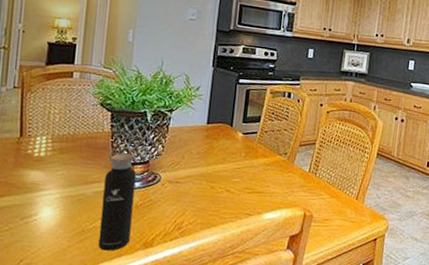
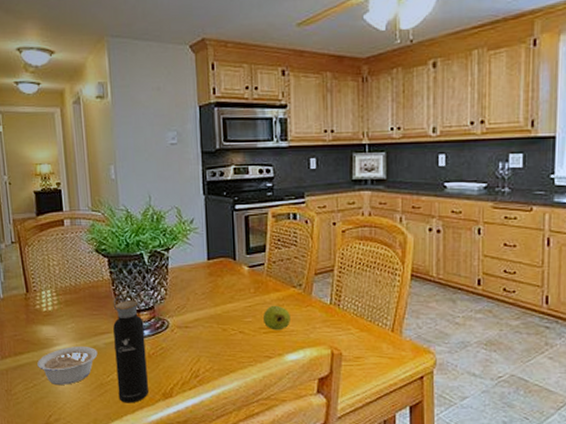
legume: none [17,192,85,230] -> present [37,346,98,385]
fruit: none [249,169,273,192] -> present [264,305,290,331]

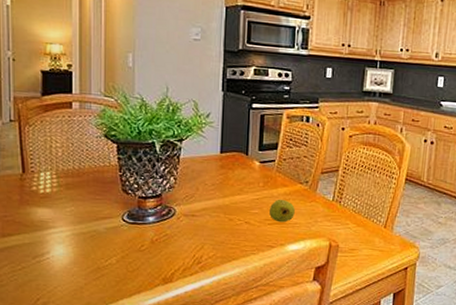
legume: present [37,346,98,385] -> none [28,230,97,268]
water bottle: present [113,294,148,403] -> none [116,180,149,288]

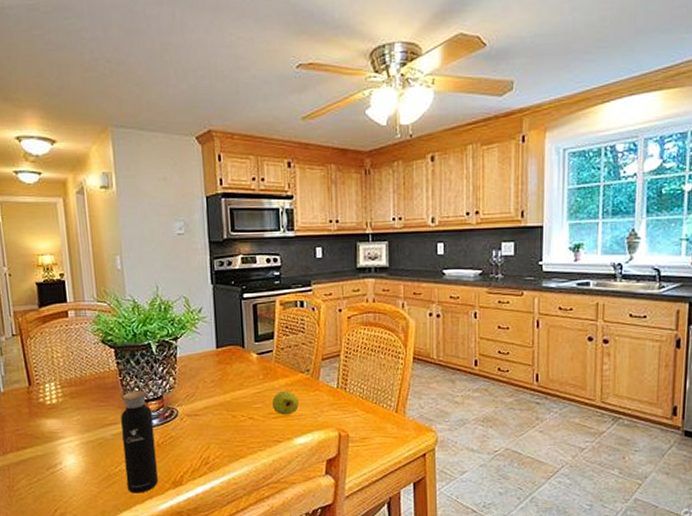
water bottle: none [116,180,149,288] -> present [121,384,158,493]

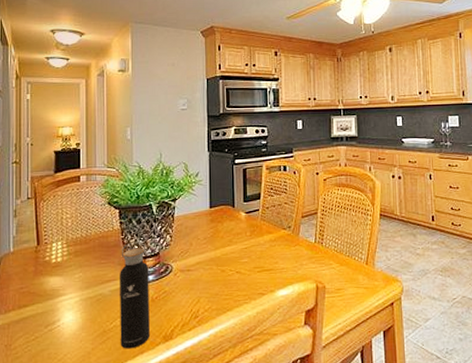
fruit: present [273,390,299,415] -> none [258,246,281,269]

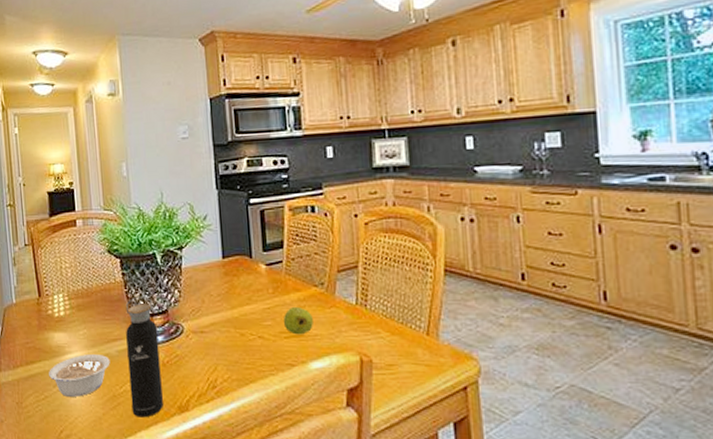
legume: none [41,295,103,335] -> present [49,354,110,397]
fruit: none [258,246,281,269] -> present [284,306,313,335]

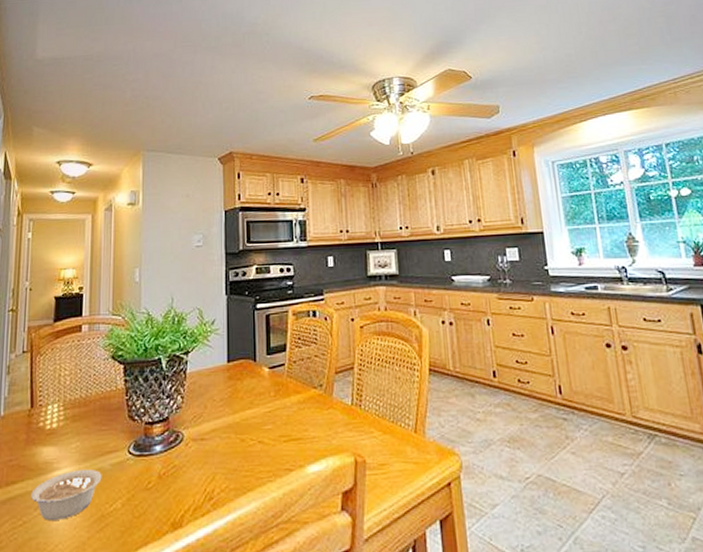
water bottle: present [126,296,163,418] -> none [120,404,156,539]
fruit: present [284,306,313,335] -> none [284,409,312,438]

